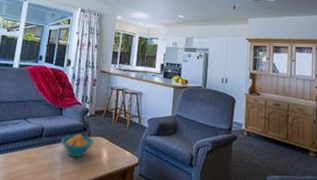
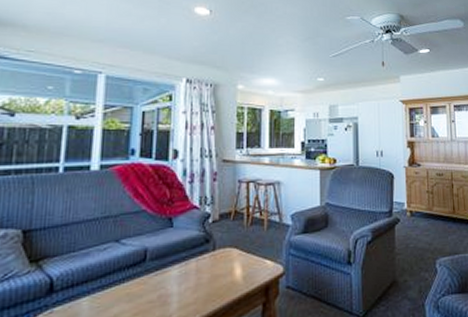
fruit bowl: present [60,134,95,158] -> none [173,248,222,282]

